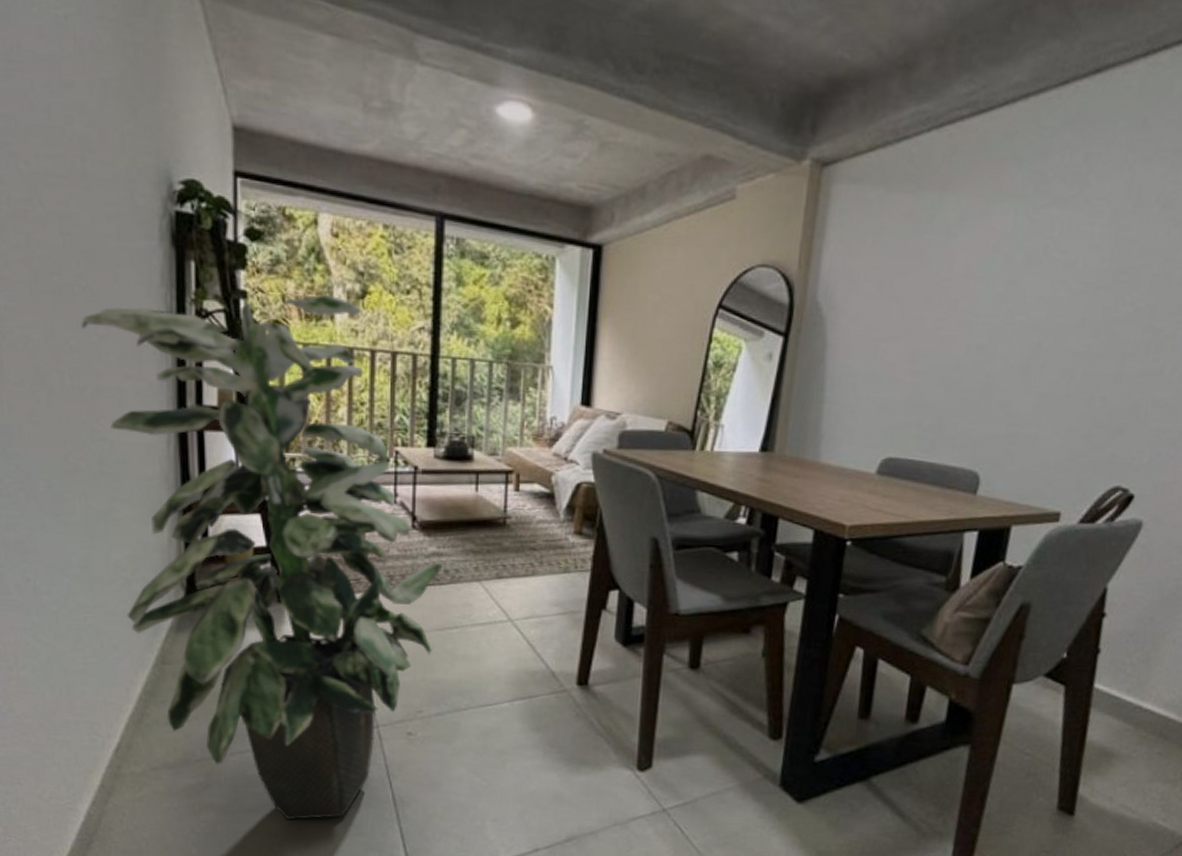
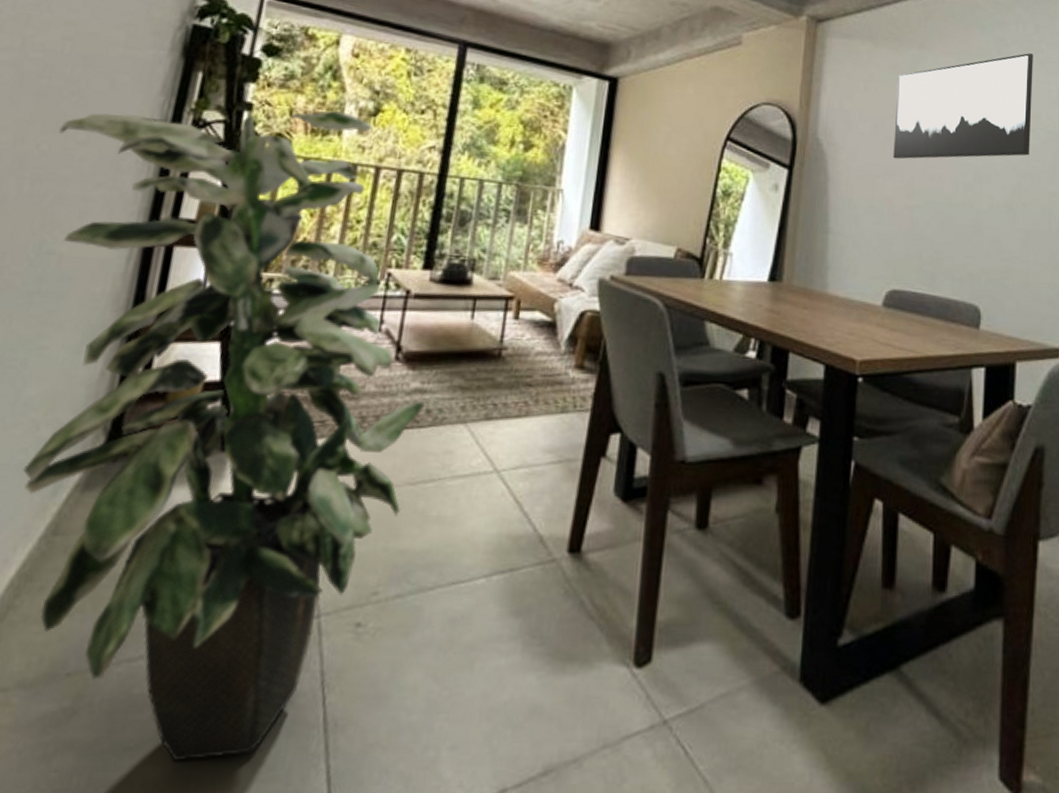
wall art: none [899,189,1078,321] -> present [893,53,1033,159]

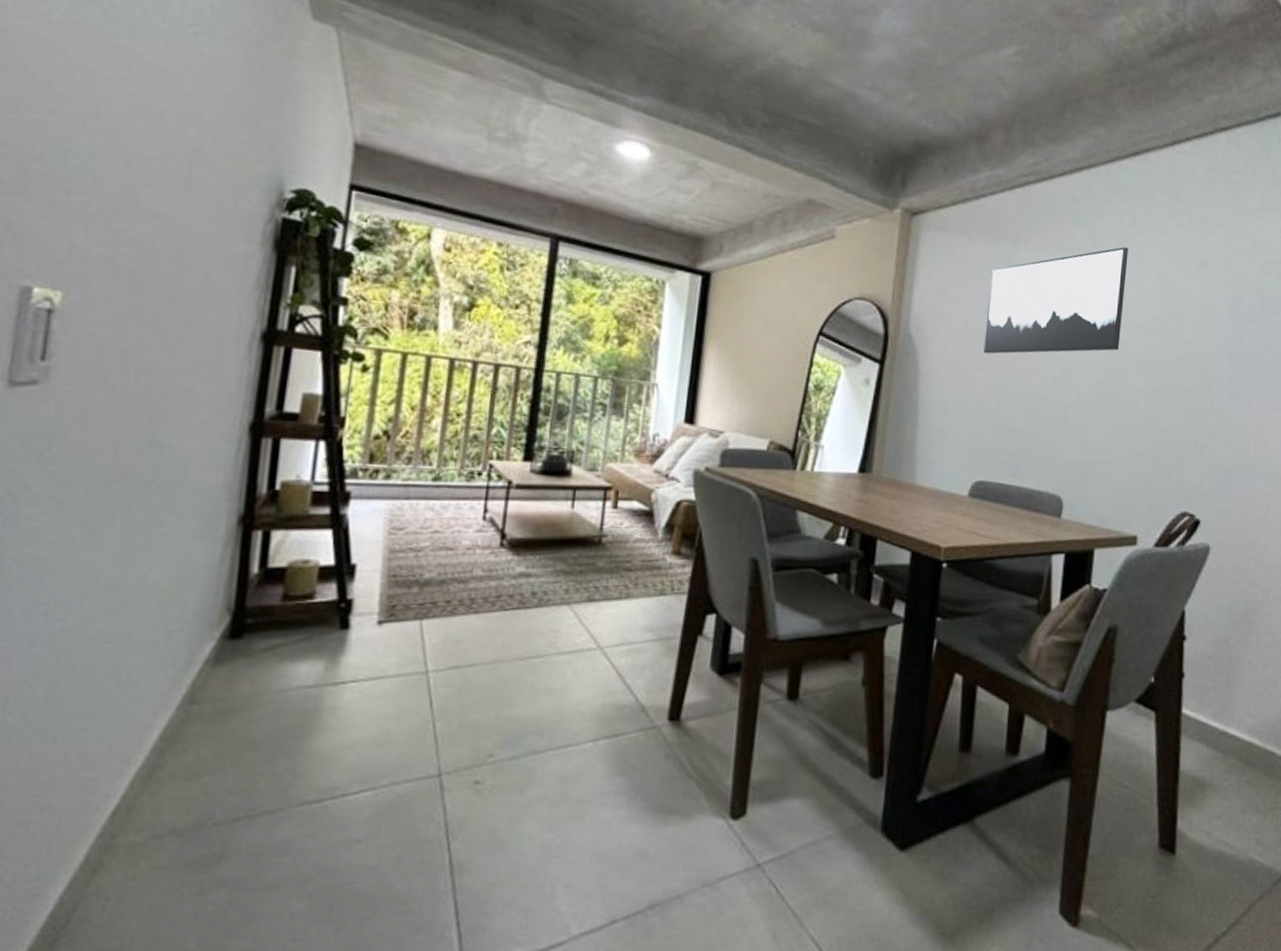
indoor plant: present [22,109,425,762] -> none [155,304,530,898]

